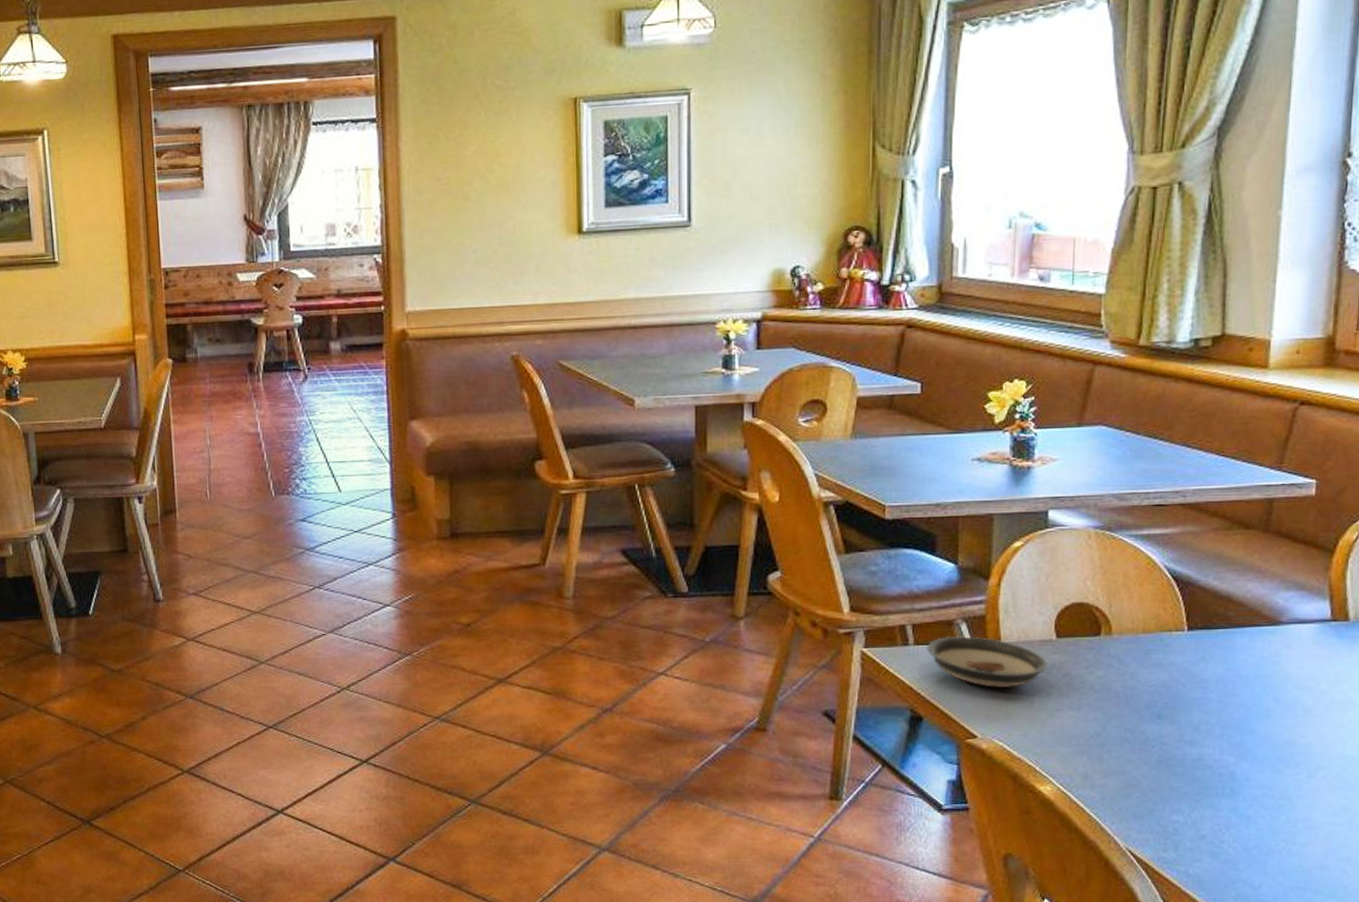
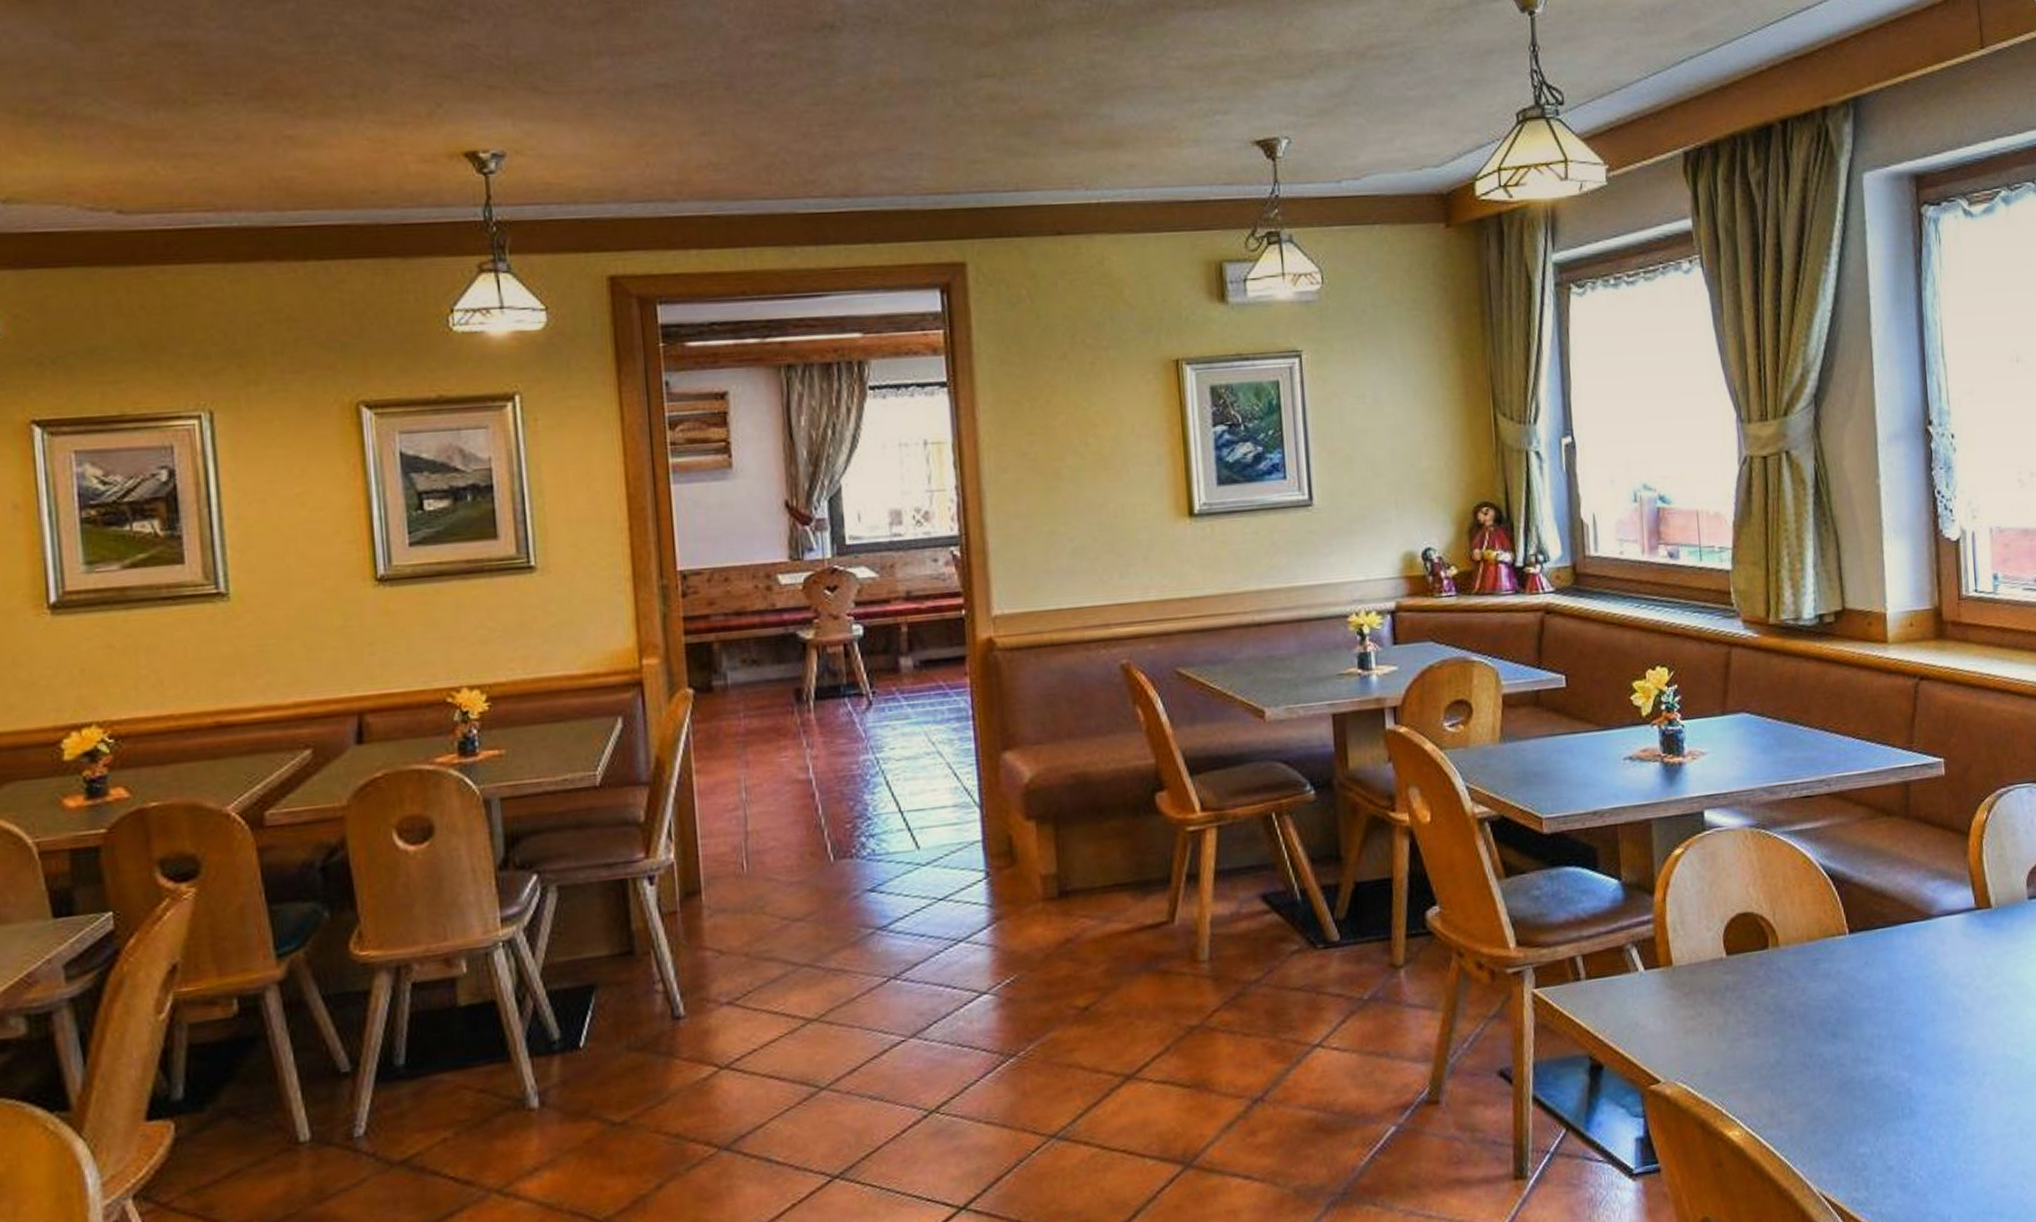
saucer: present [927,635,1048,689] -> none [1599,963,1721,1021]

